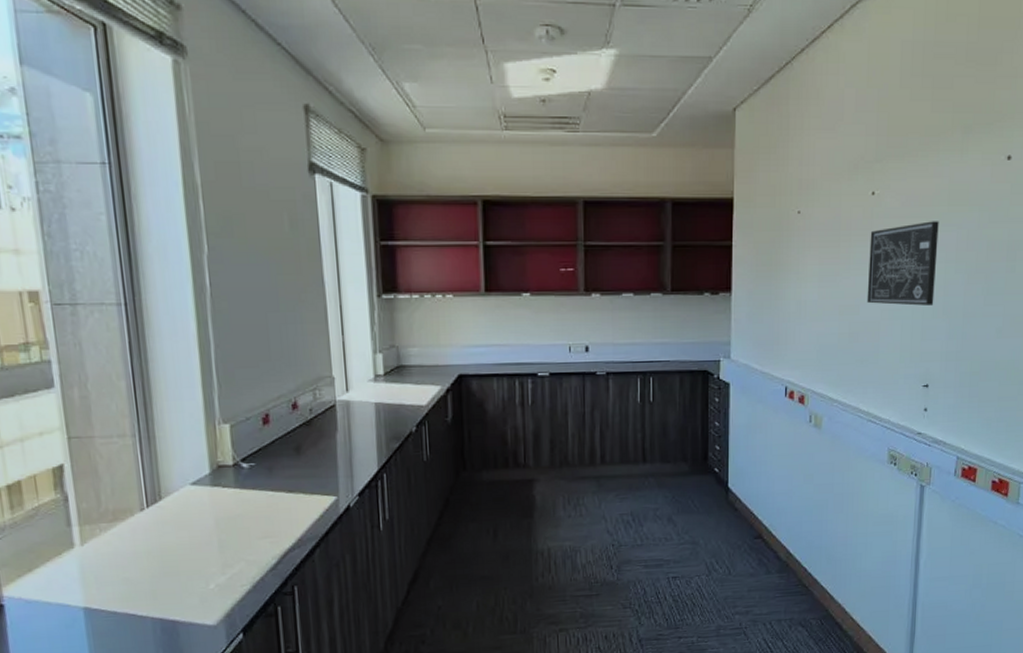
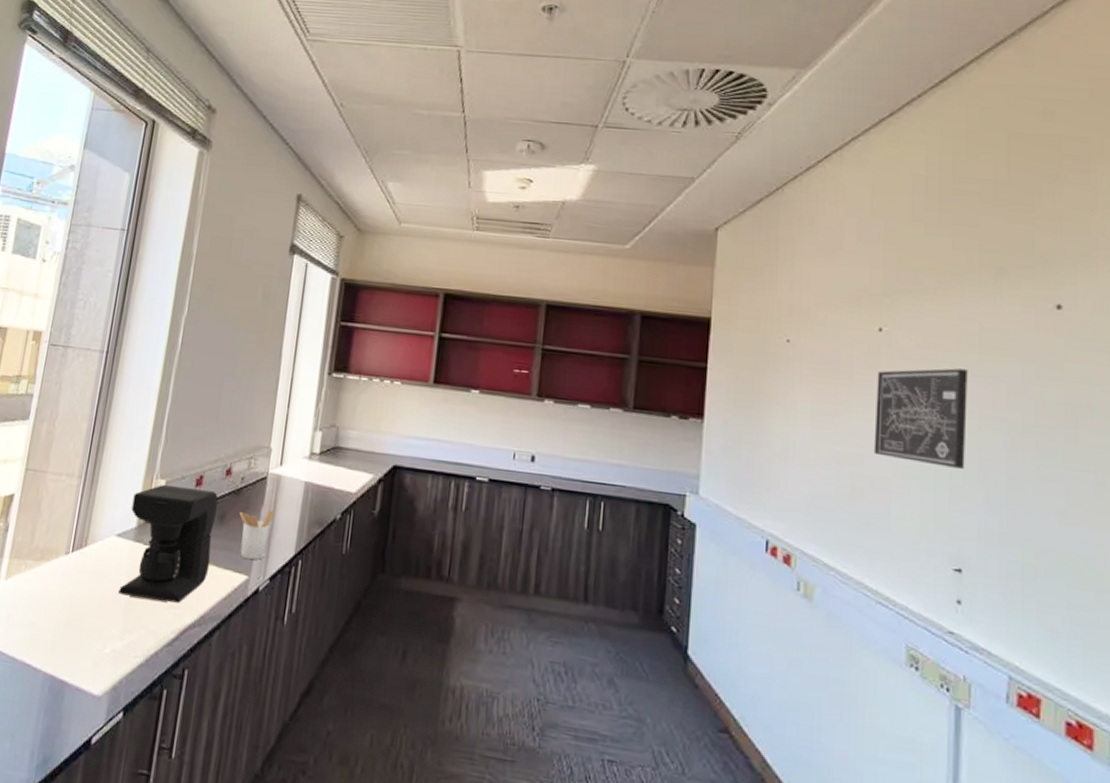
coffee maker: none [198,427,297,536] -> present [118,485,218,603]
utensil holder: none [315,434,350,482] -> present [239,510,274,560]

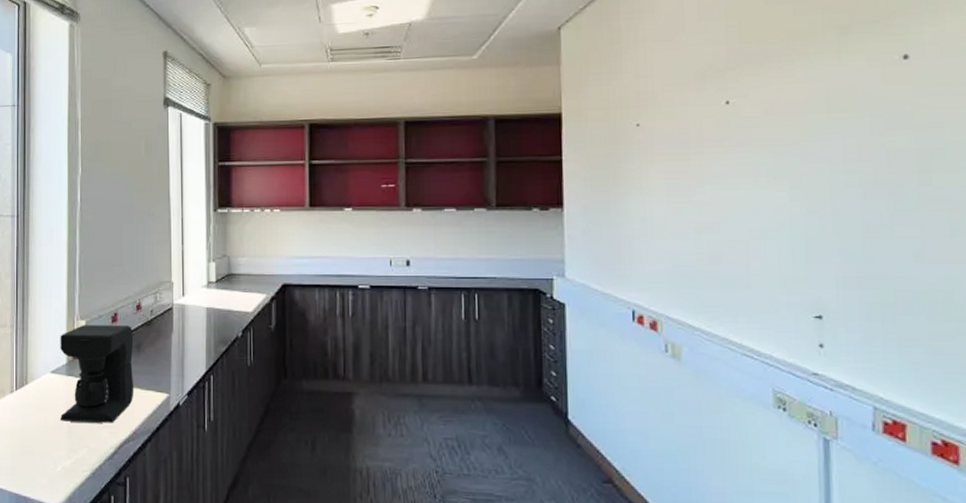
utensil holder: present [239,510,274,560] -> none [153,336,183,380]
wall art: present [873,368,968,469] -> none [727,129,820,224]

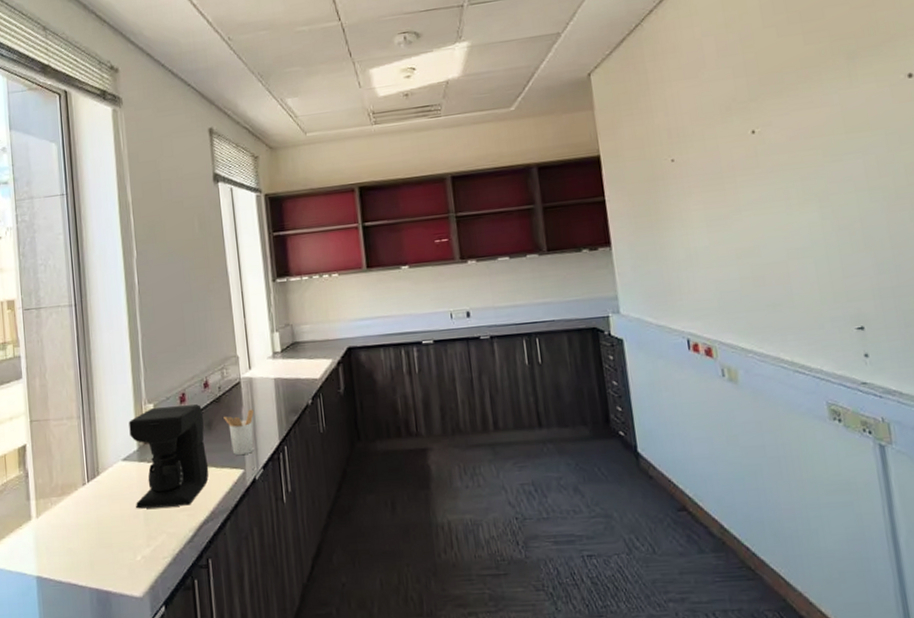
utensil holder: none [153,336,183,380] -> present [223,409,254,456]

